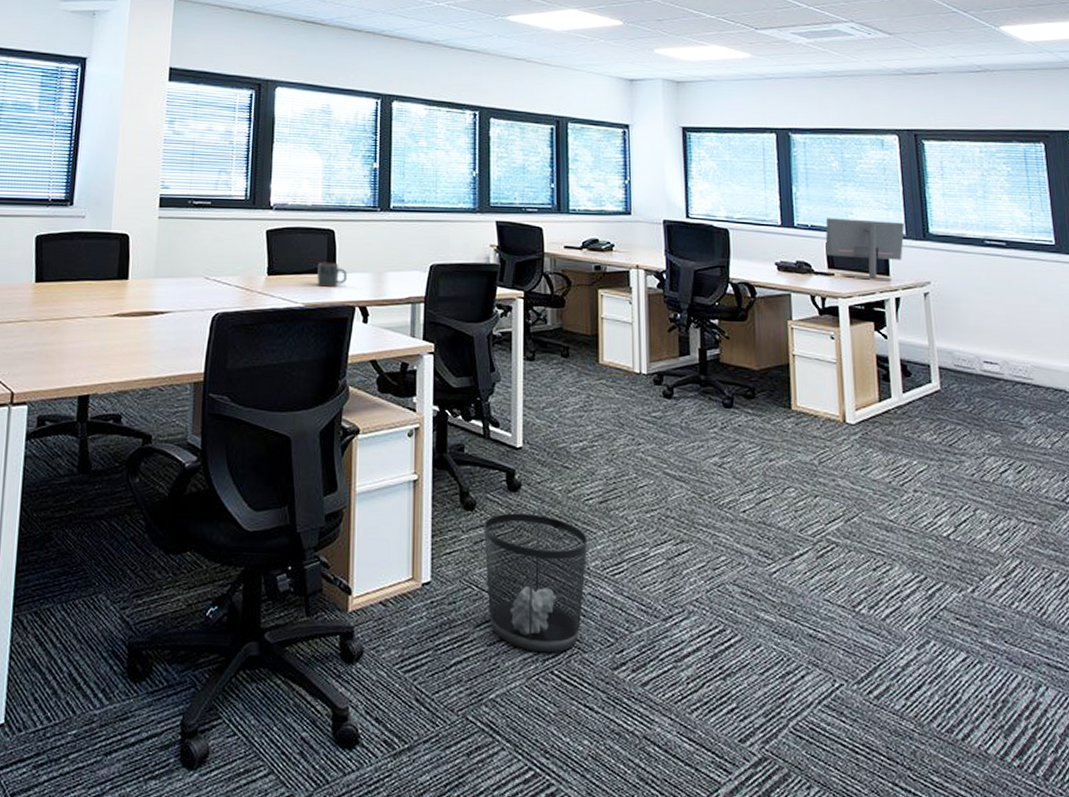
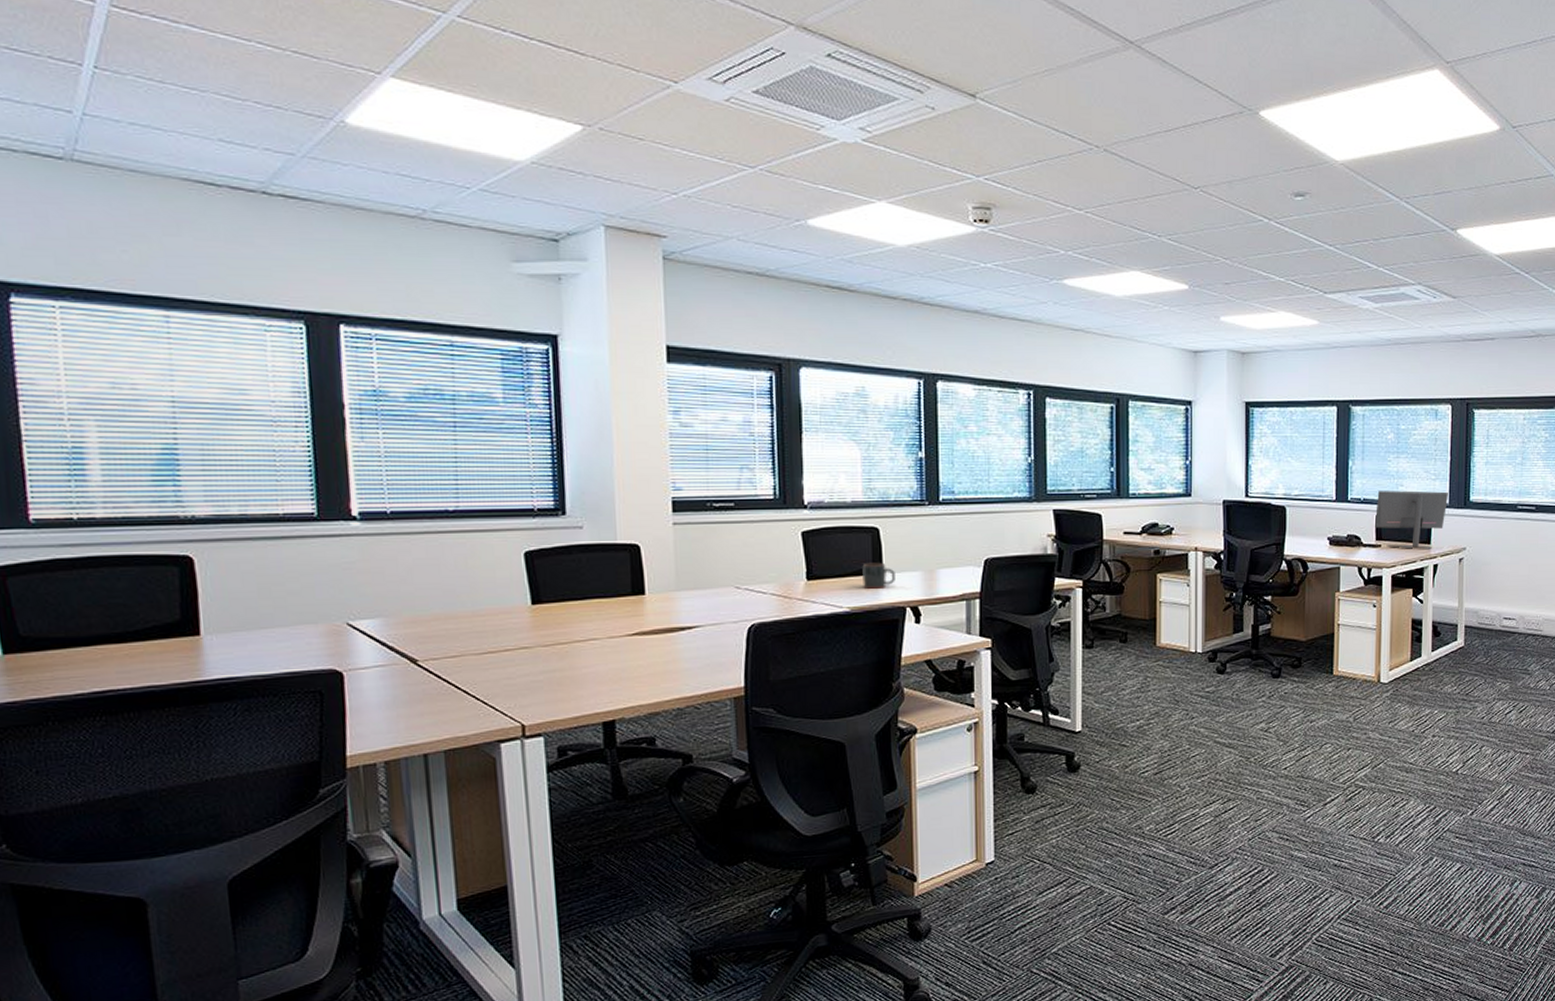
waste bin: present [484,513,587,653] -> none [1045,790,1142,909]

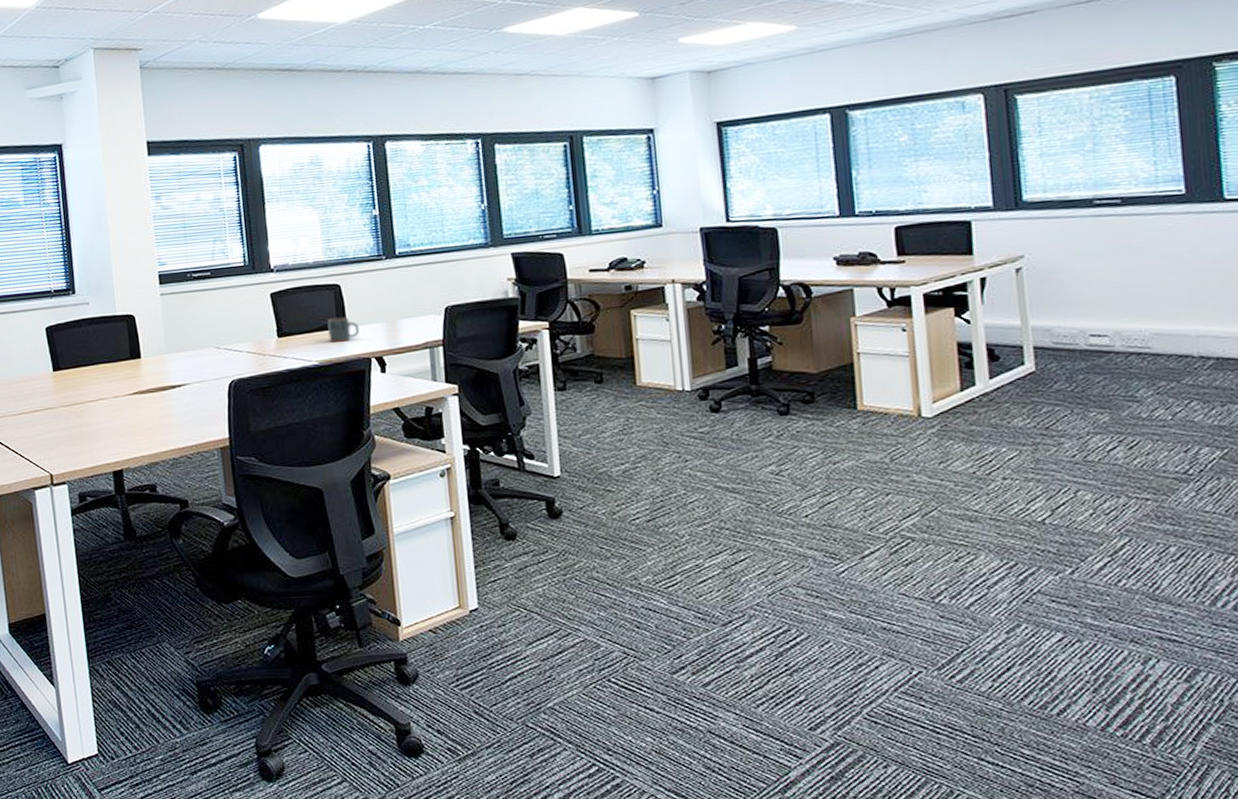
computer monitor: present [1374,490,1449,550] -> none [893,193,993,264]

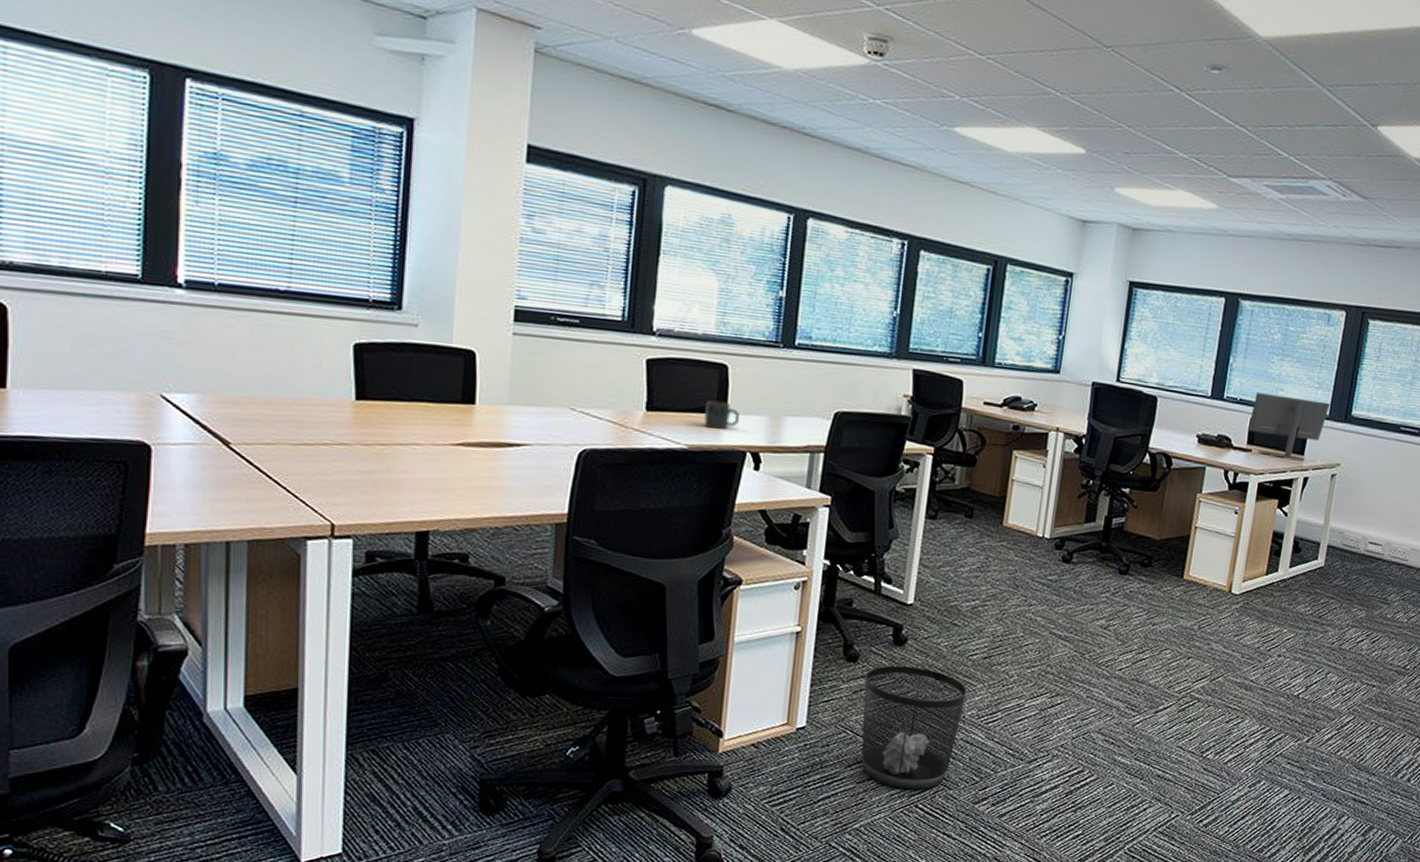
waste bin: none [527,537,638,664] -> present [861,665,967,790]
computer monitor: none [893,193,993,264] -> present [1247,393,1331,461]

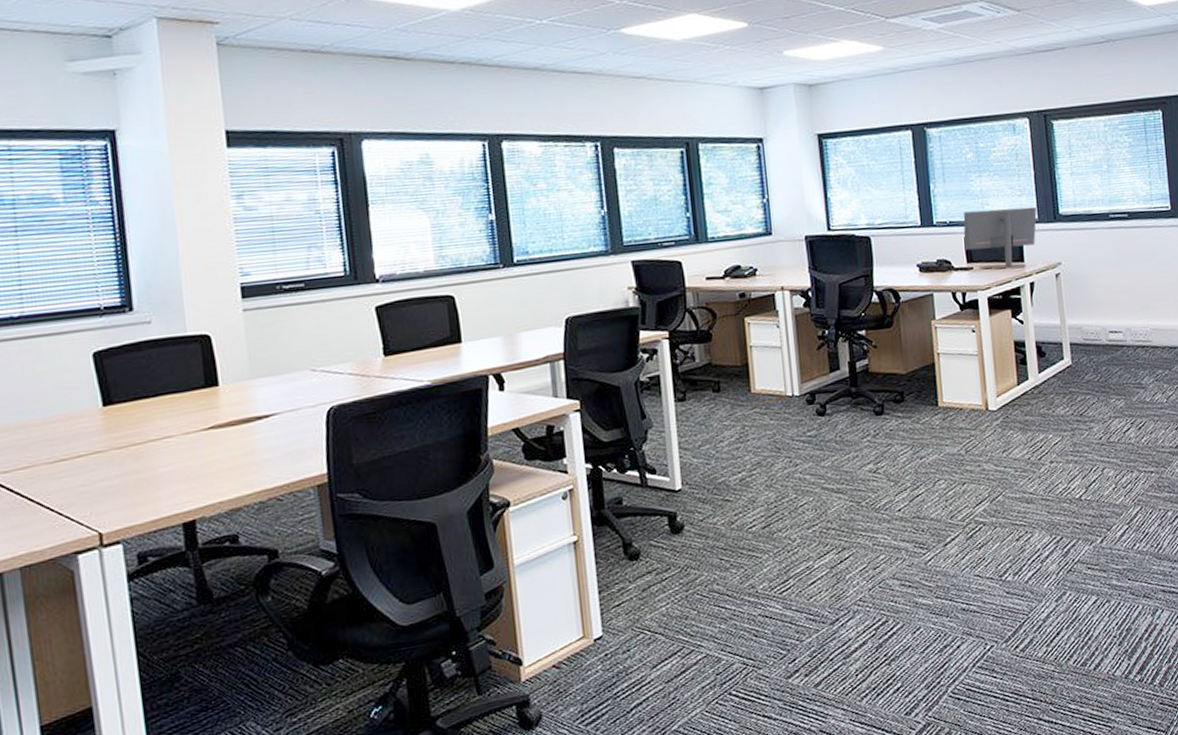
mug: present [704,400,740,429] -> none [440,331,475,360]
waste bin: present [861,665,967,790] -> none [650,550,755,679]

